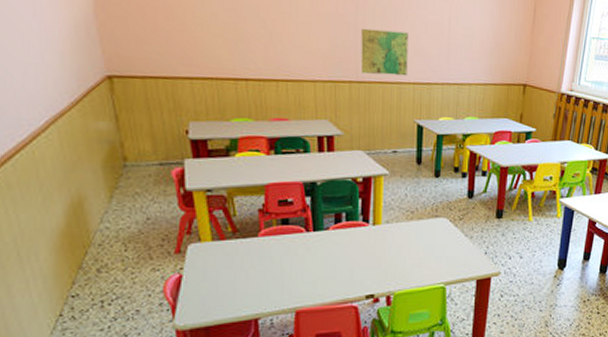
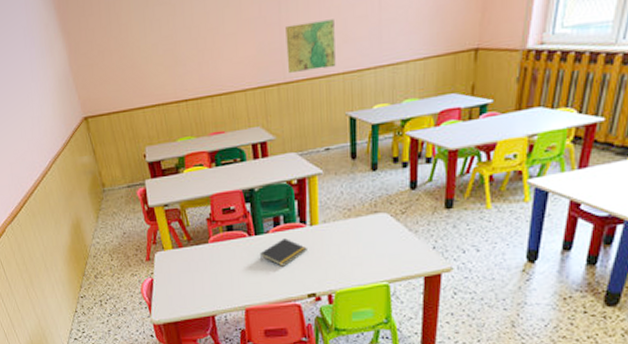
notepad: none [317,237,368,266] -> present [260,238,307,267]

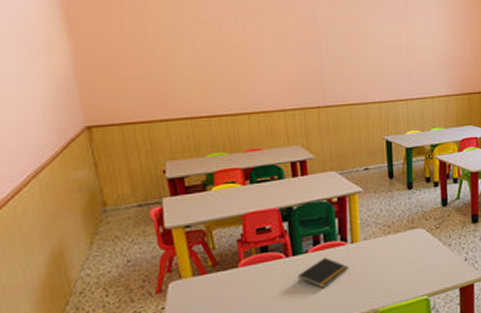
map: present [285,19,336,73] -> none [325,56,372,98]

